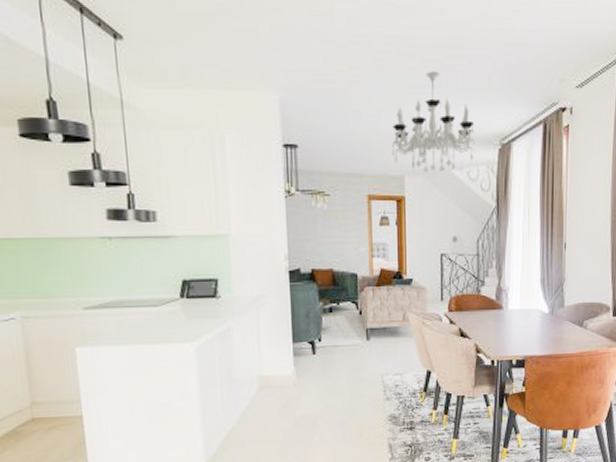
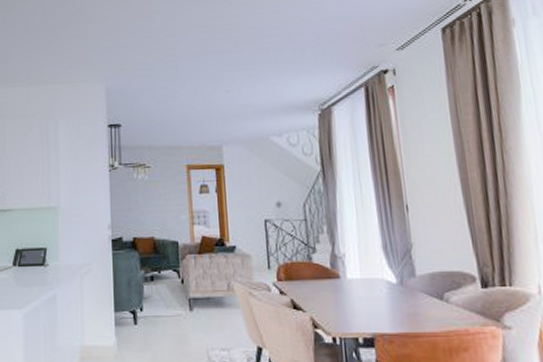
chandelier: present [391,71,476,173] -> none [208,50,295,141]

